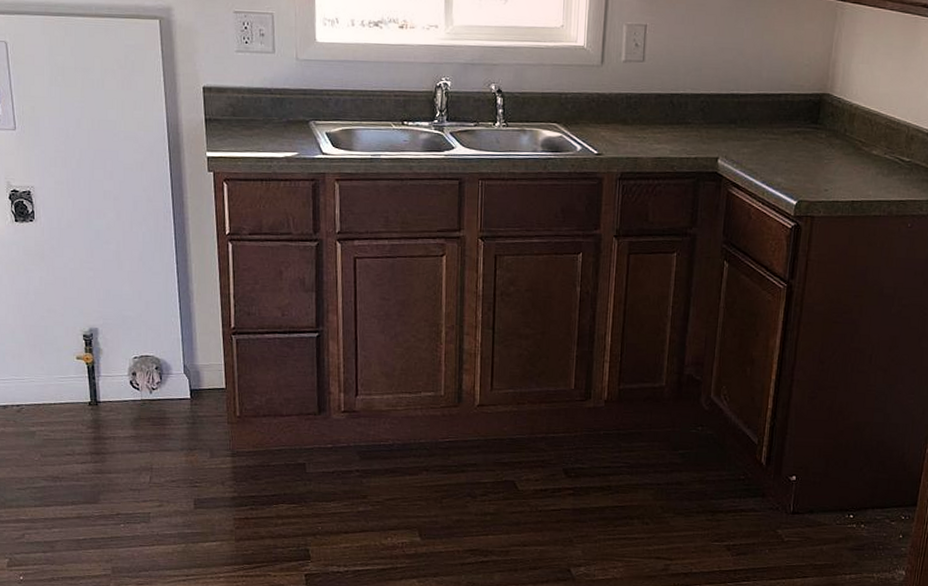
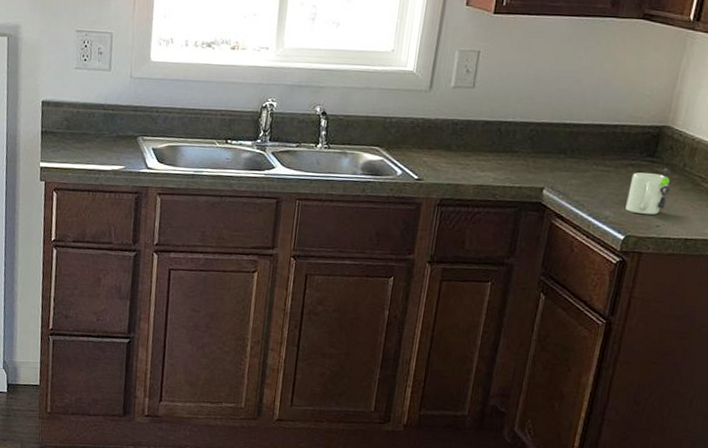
mug: none [795,134,834,180] -> present [625,168,671,215]

